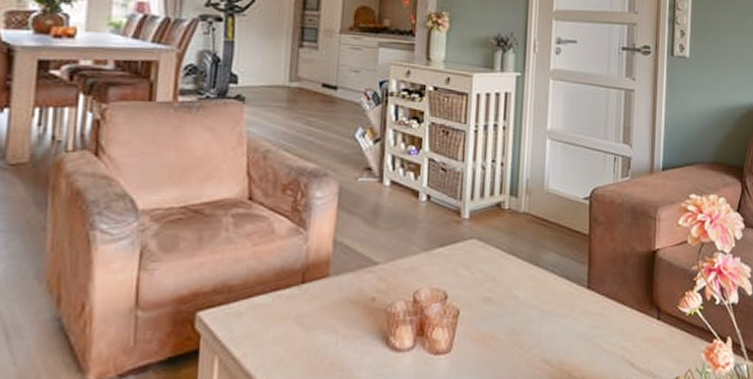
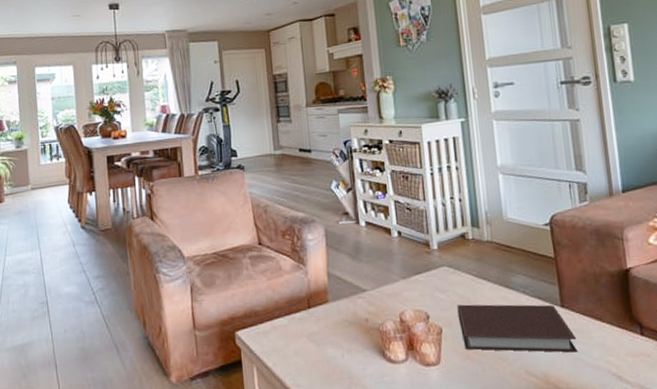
notebook: none [479,283,598,338] -> present [457,304,578,353]

